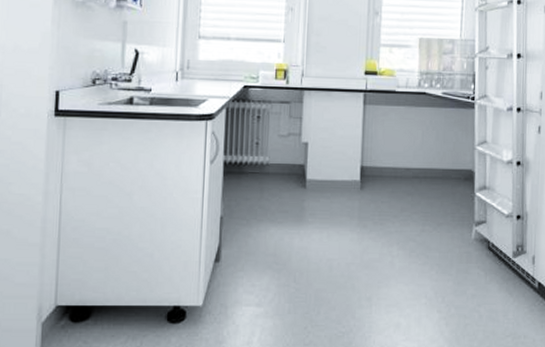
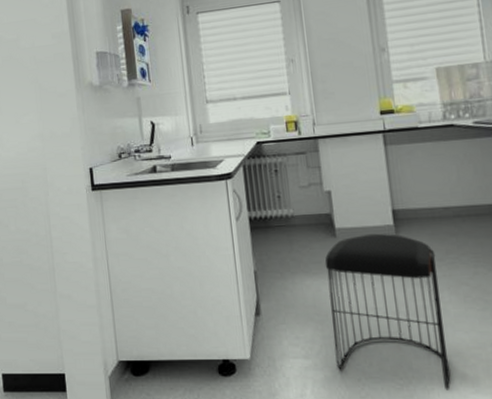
stool: none [286,187,392,338] -> present [325,233,451,390]

